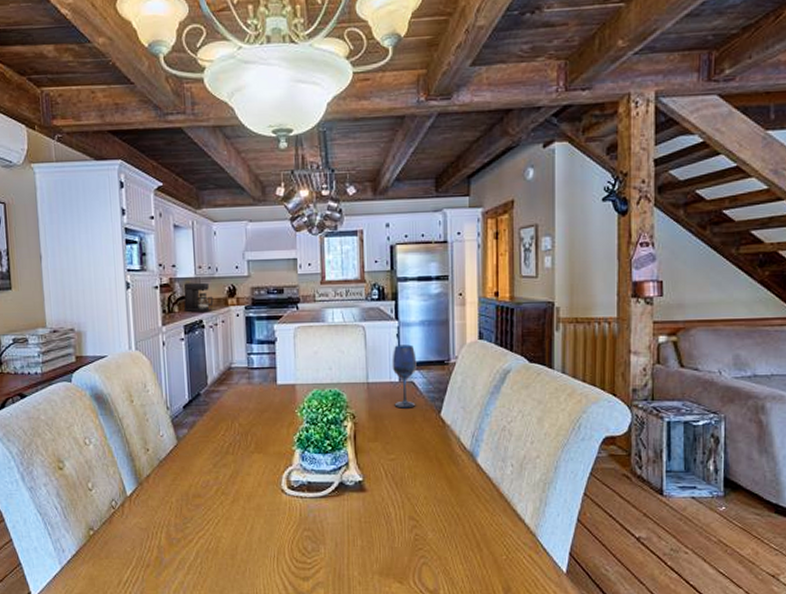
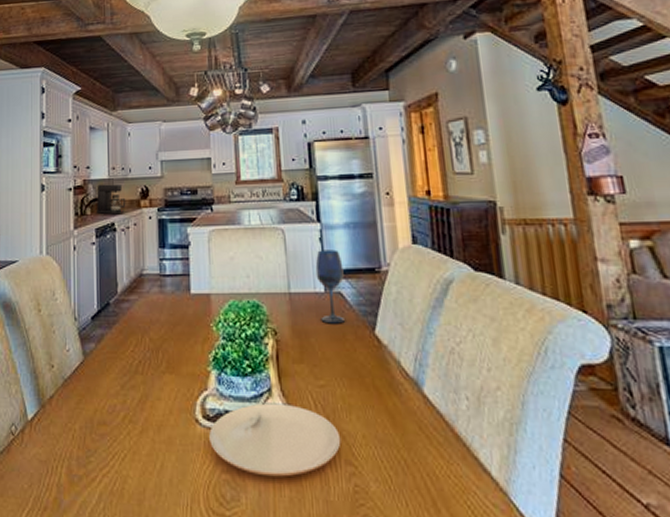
plate: none [294,474,406,532] -> present [209,403,341,477]

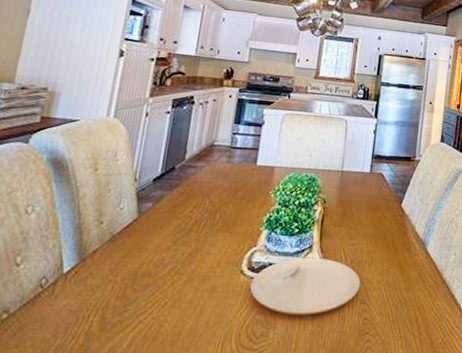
coffee maker: present [96,183,126,215] -> none [176,59,210,90]
wineglass: present [315,250,346,324] -> none [363,139,388,197]

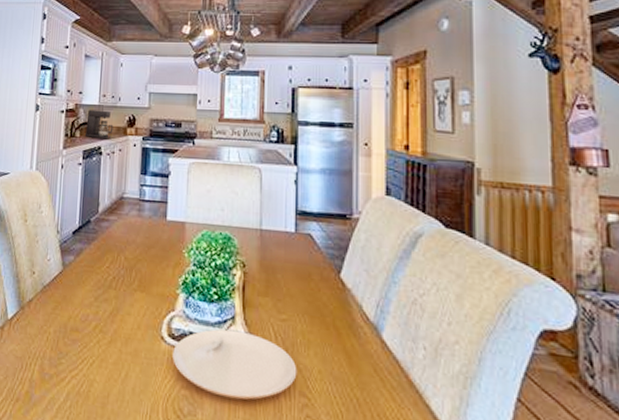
coffee maker: none [176,59,210,90] -> present [84,109,114,140]

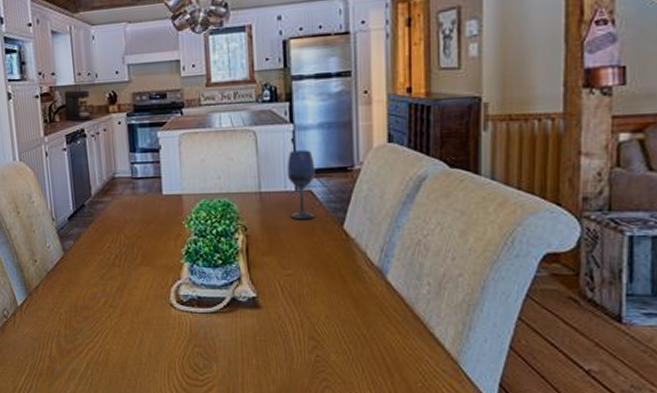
plate: present [173,329,297,401] -> none [183,290,305,350]
wineglass: none [288,192,315,264] -> present [286,150,315,220]

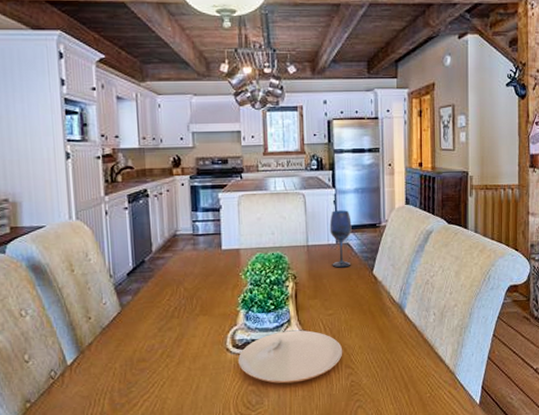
coffee maker: present [64,89,95,121] -> none [127,153,158,182]
plate: none [183,290,305,350] -> present [238,330,343,384]

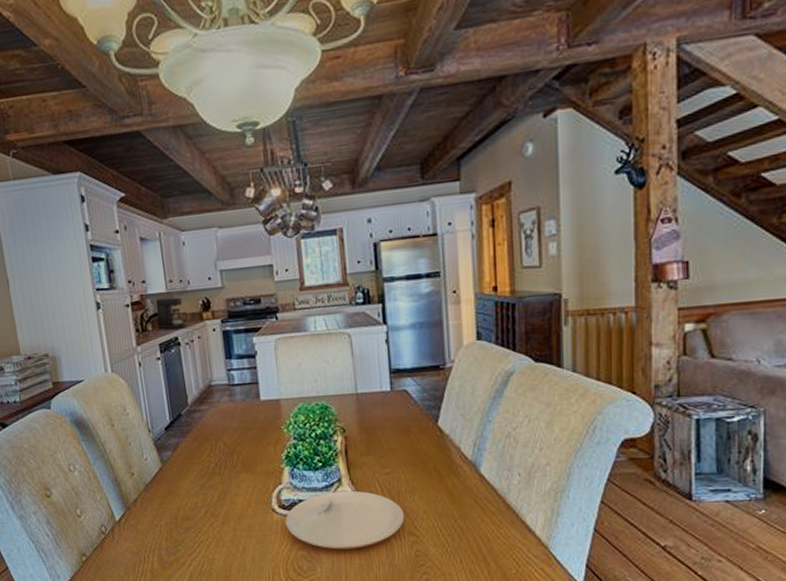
coffee maker: none [127,153,158,182] -> present [155,297,188,329]
wineglass: present [329,210,352,268] -> none [381,350,411,419]

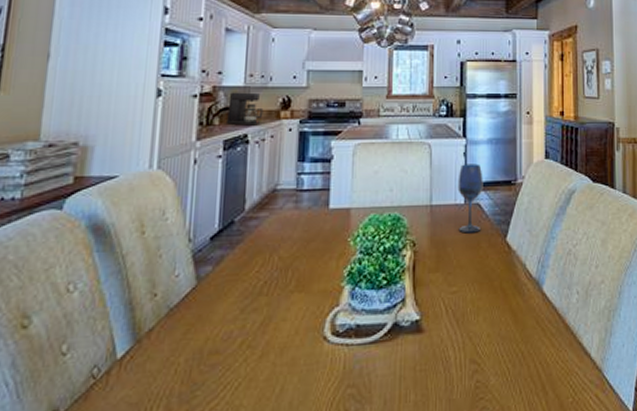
plate: present [285,490,405,550] -> none [337,312,468,386]
wineglass: none [381,350,411,419] -> present [457,164,483,234]

